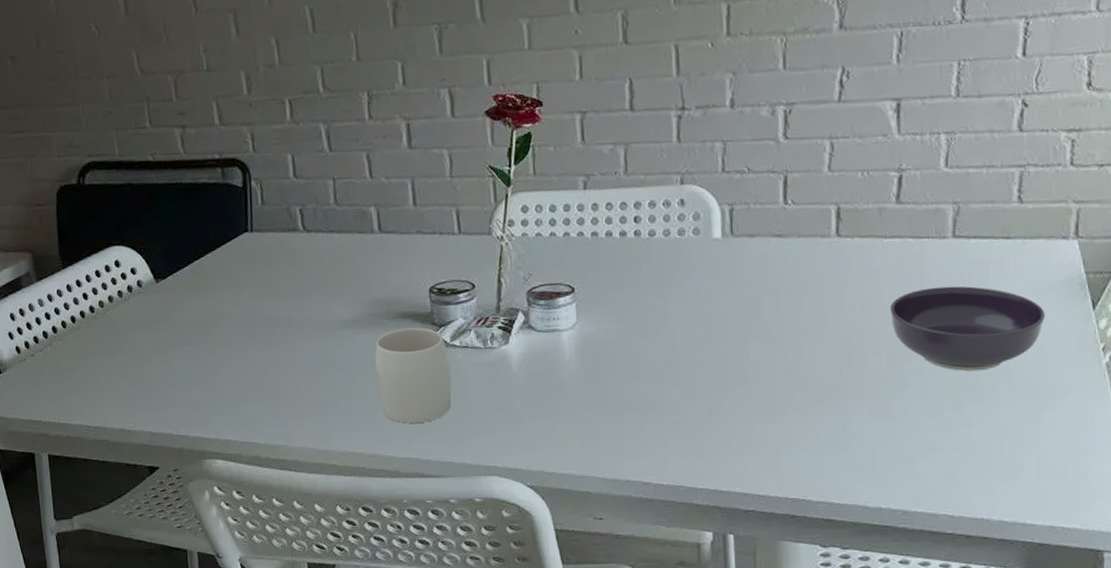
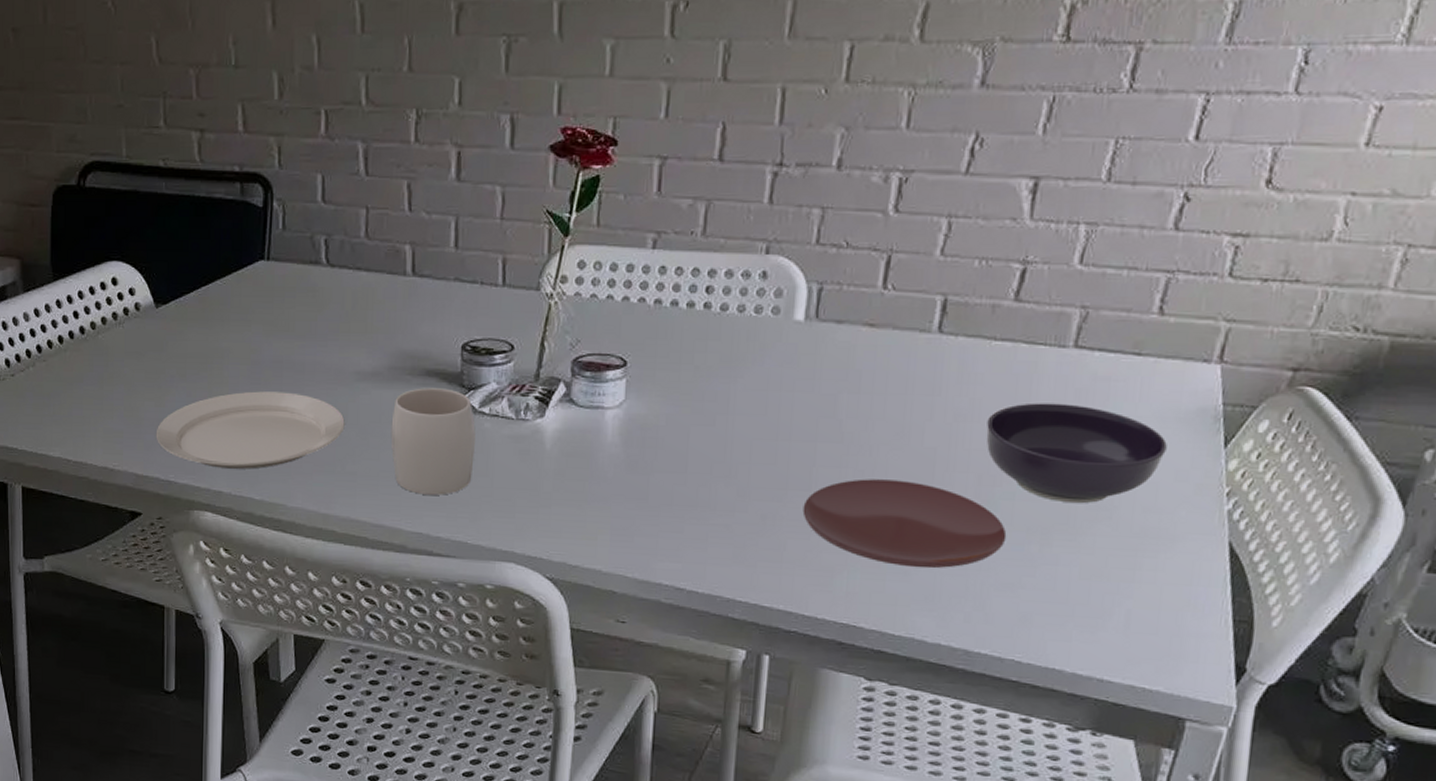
plate: none [165,345,334,419] -> present [155,391,345,469]
plate: none [744,366,923,442] -> present [802,479,1007,569]

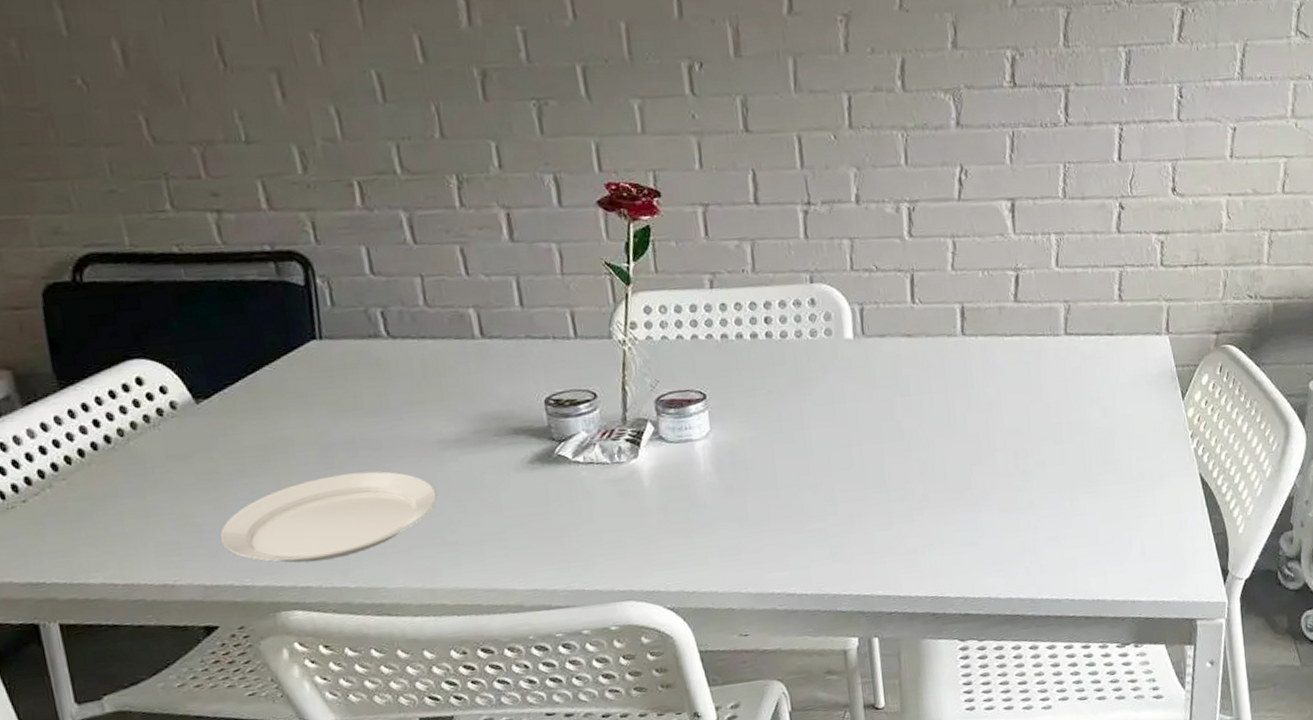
mug: present [390,388,476,495] -> none [484,444,578,552]
plate: present [802,479,1007,569] -> none [882,464,1045,538]
bowl: present [986,403,1167,504] -> none [1012,381,1144,463]

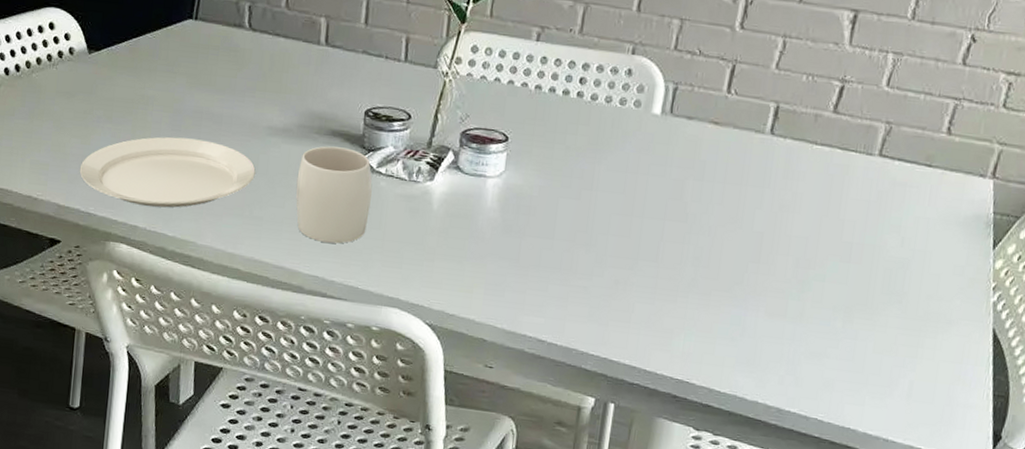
mug: none [484,444,578,552] -> present [295,146,373,244]

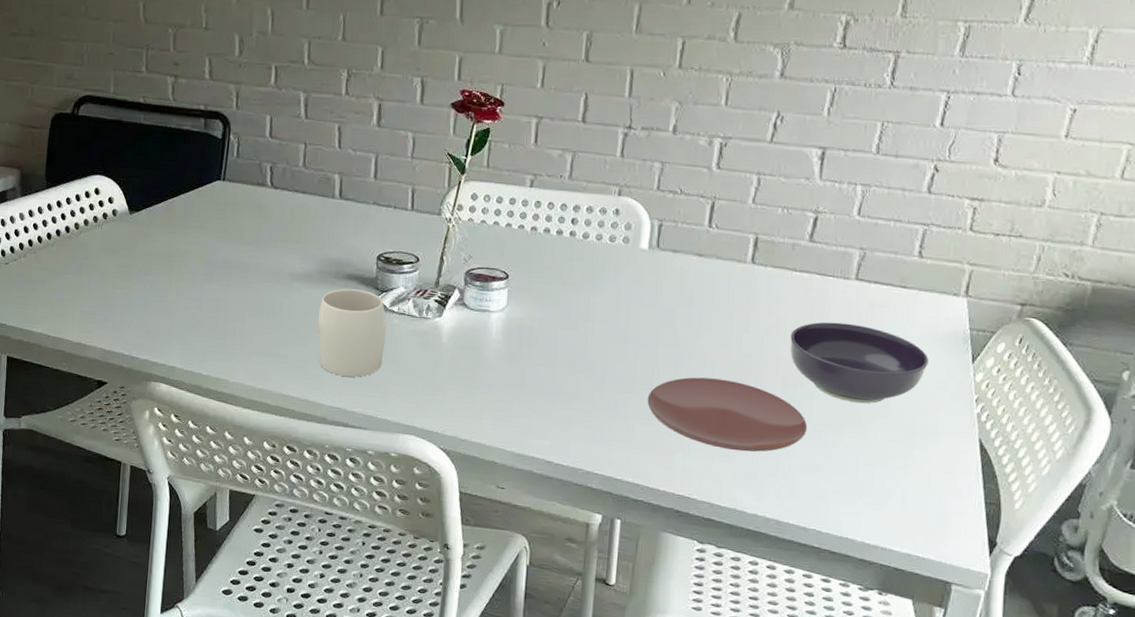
plate: present [79,137,256,208] -> none [123,285,280,350]
plate: none [649,255,817,337] -> present [647,377,808,452]
bowl: none [804,200,948,289] -> present [790,322,929,404]

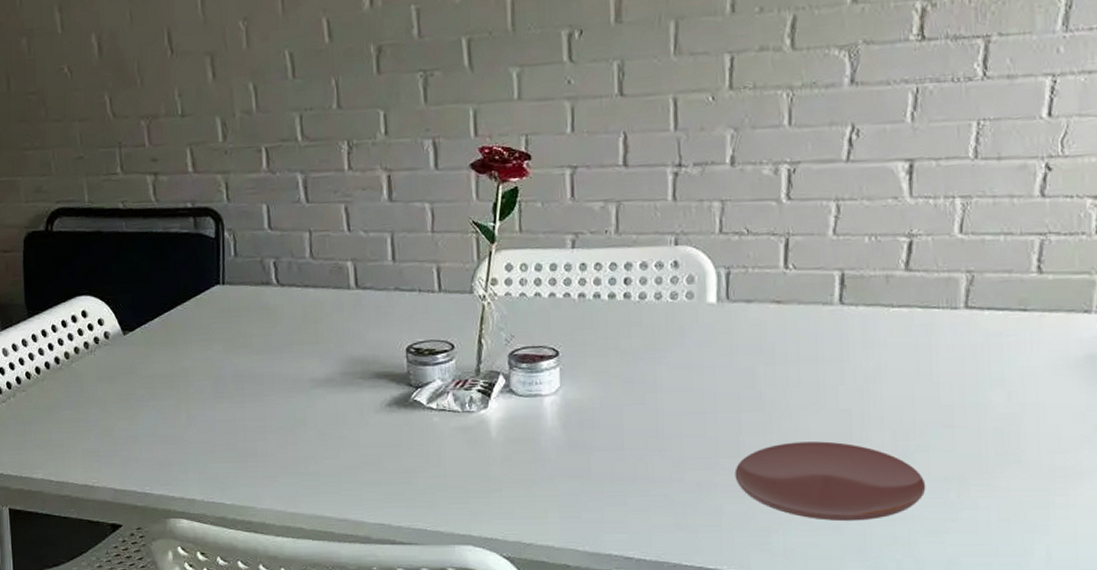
mug: present [317,288,387,377] -> none [347,388,427,488]
bowl: present [790,322,929,404] -> none [895,360,1062,451]

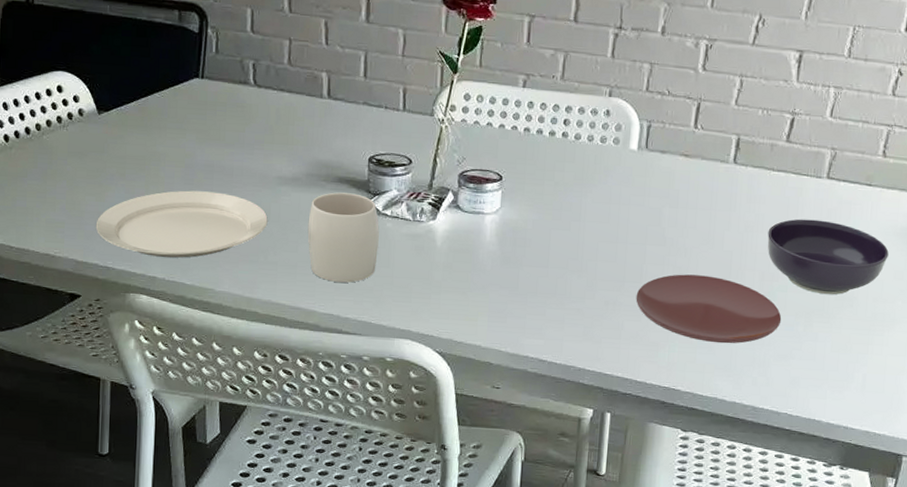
plate: none [130,403,305,478] -> present [95,190,268,258]
mug: none [347,388,427,488] -> present [307,192,379,283]
bowl: none [895,360,1062,451] -> present [767,219,889,295]

